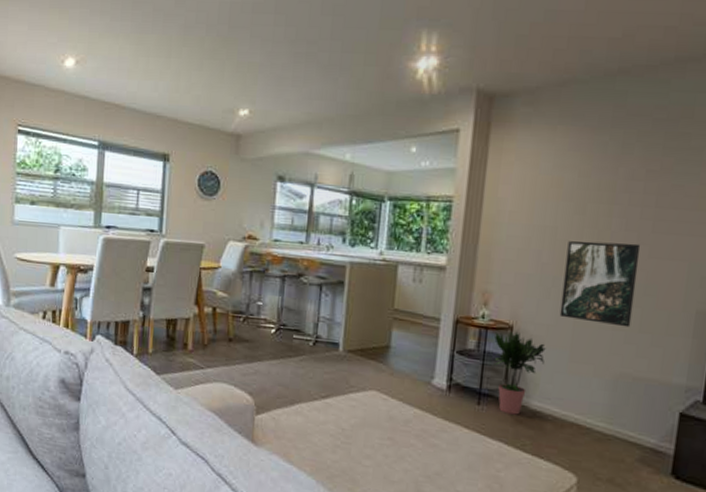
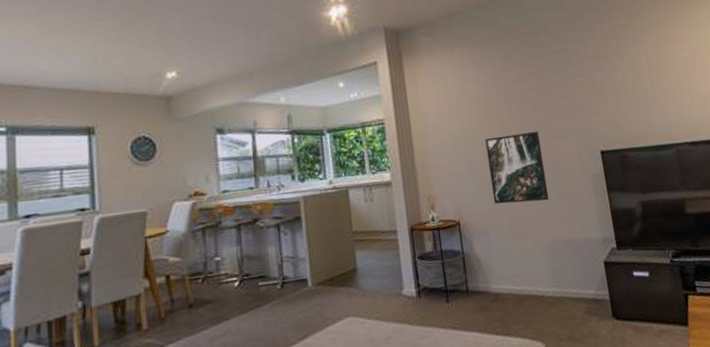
potted plant: present [493,331,546,415] -> none [446,226,493,304]

